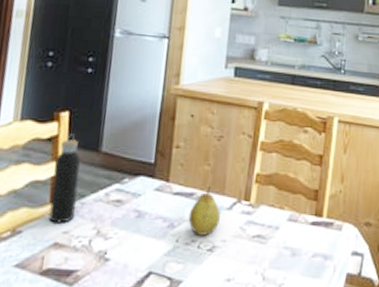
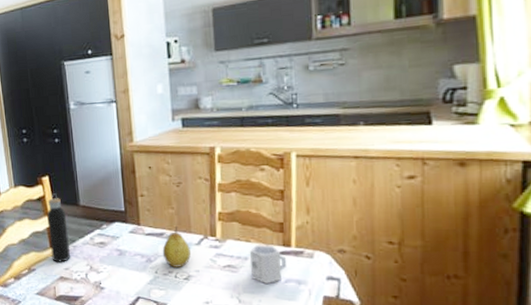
cup: none [279,213,316,259] -> present [249,245,286,285]

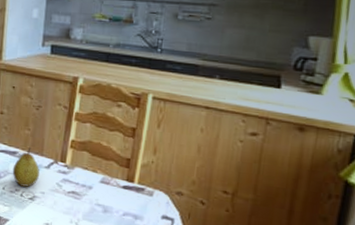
cup: present [249,245,286,285] -> none [92,176,127,215]

